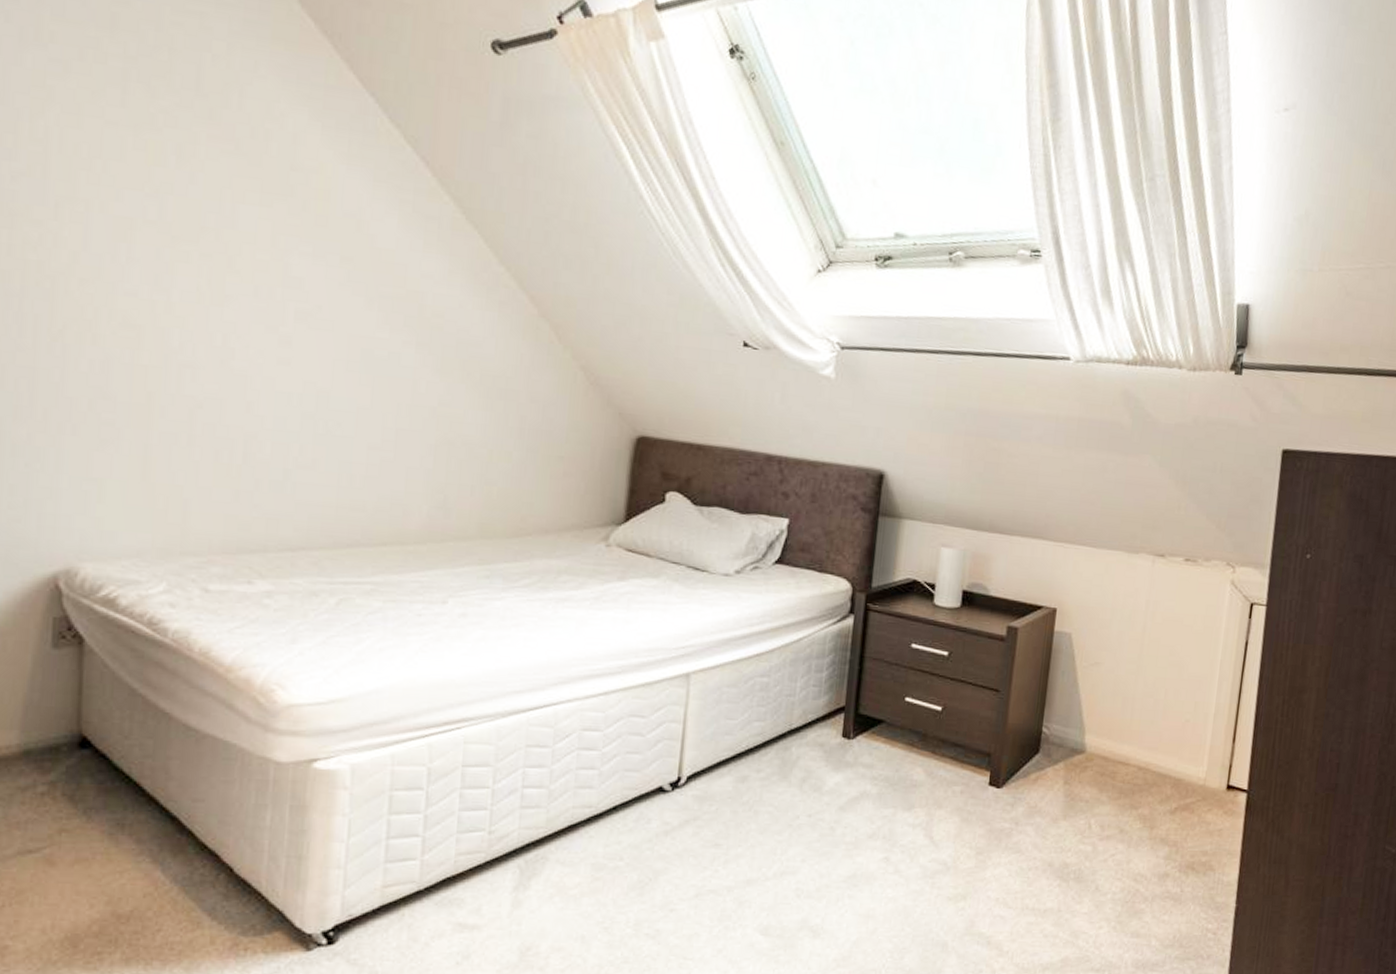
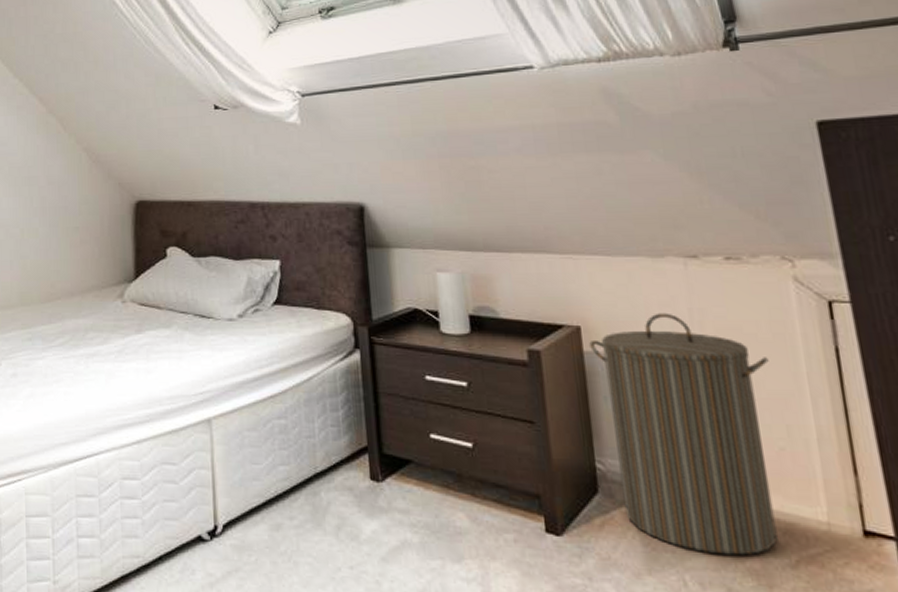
laundry hamper: none [1057,602,1196,804] -> present [589,313,778,556]

